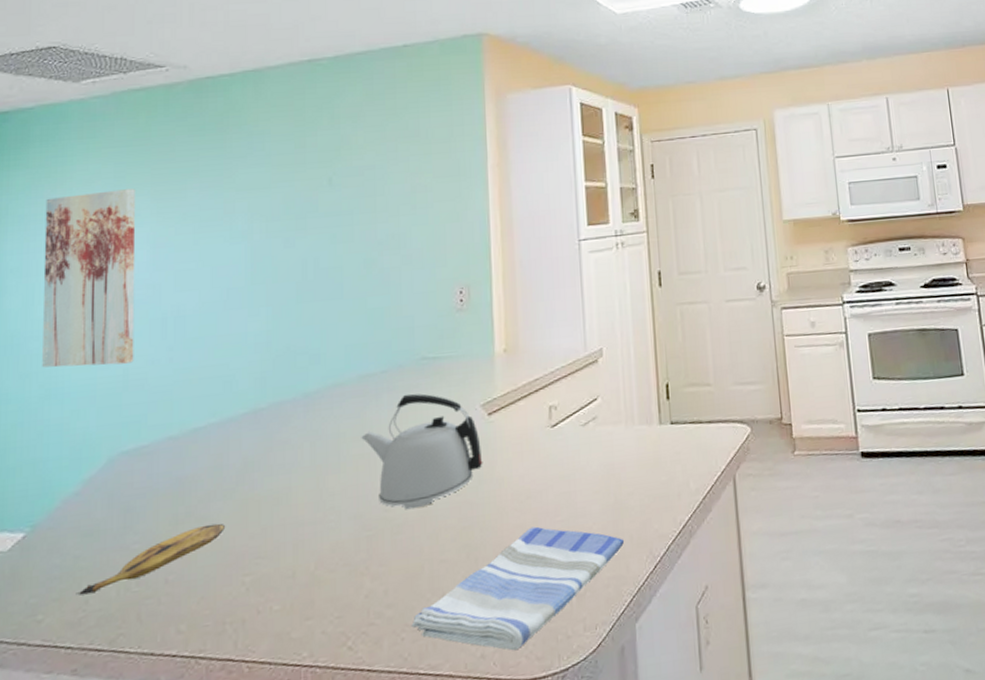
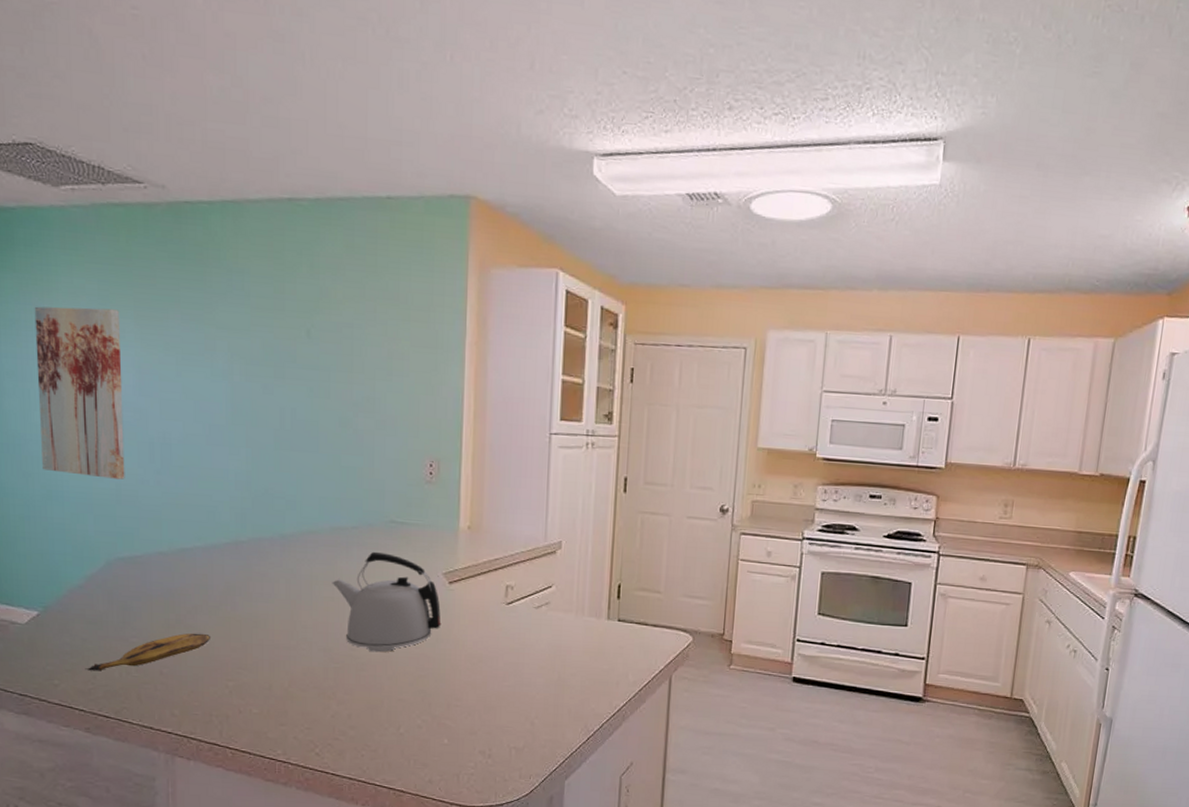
dish towel: present [411,526,625,651] -> none [370,686,563,782]

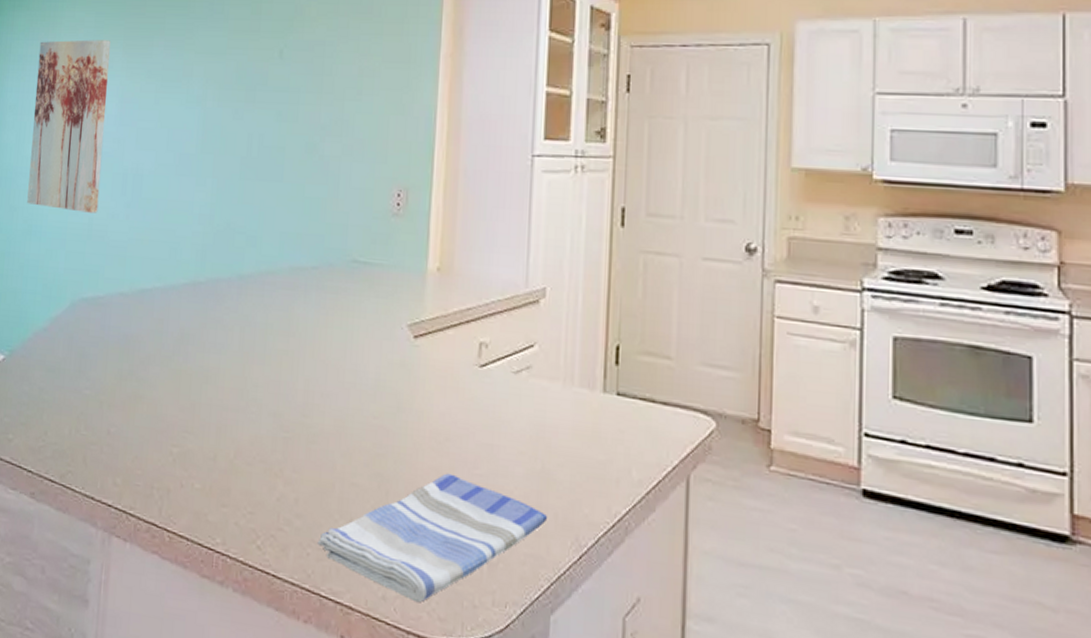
banana: present [85,633,212,671] -> none [38,386,161,427]
kettle: present [332,551,442,653] -> none [287,296,404,422]
dish towel: none [370,686,563,782] -> present [317,473,548,603]

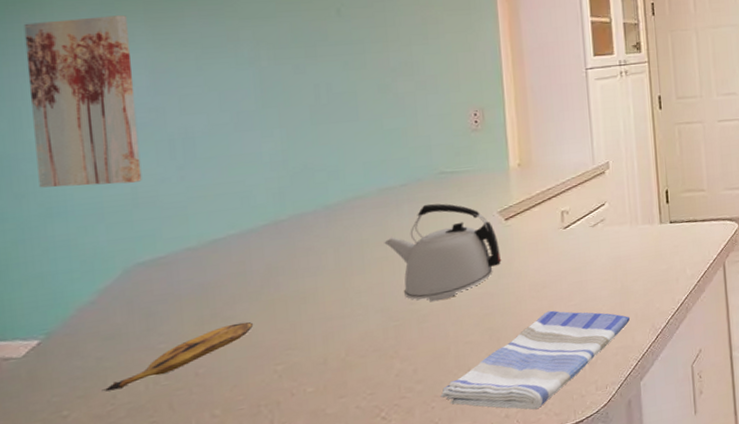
banana: none [38,386,161,427] -> present [102,321,254,392]
kettle: none [287,296,404,422] -> present [384,203,502,303]

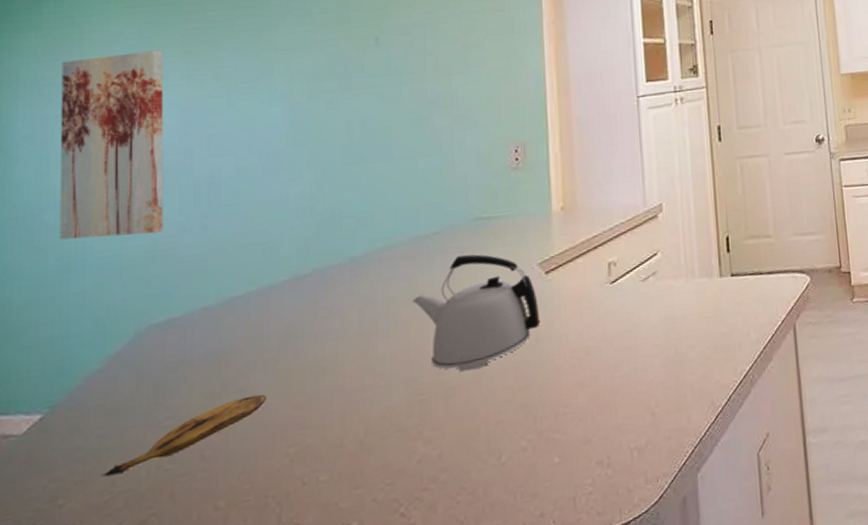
dish towel: present [440,310,631,410] -> none [467,382,686,508]

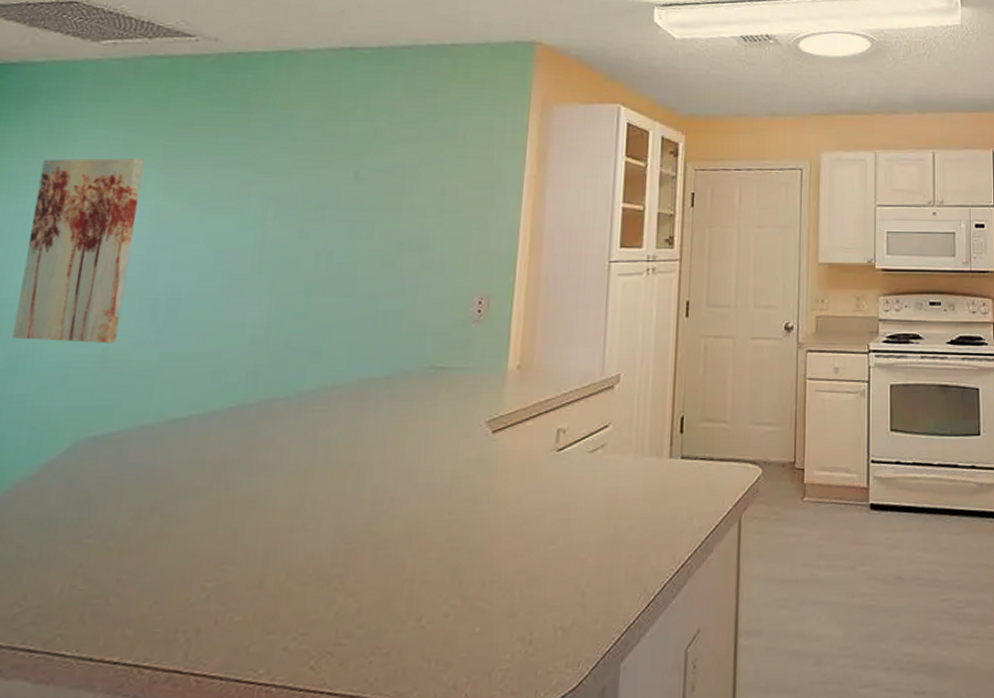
banana: present [101,394,268,477] -> none [13,522,194,589]
kettle: present [412,254,541,372] -> none [354,403,481,525]

